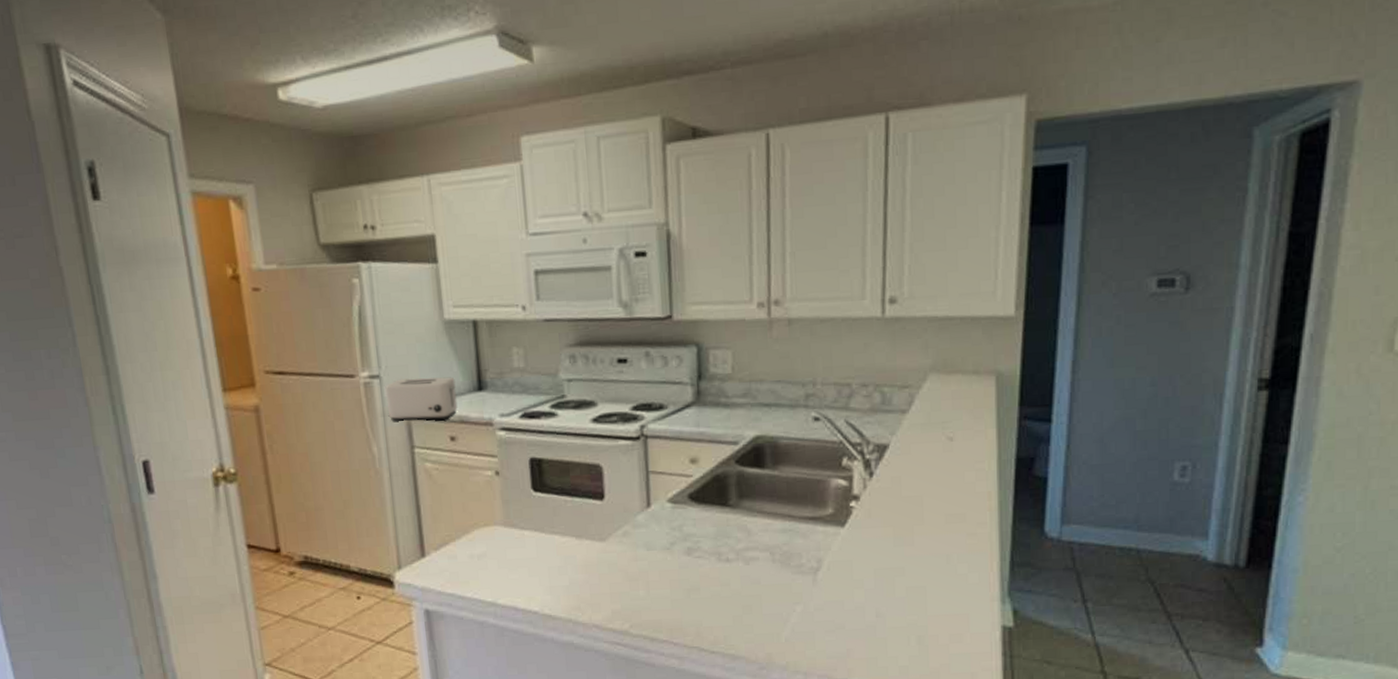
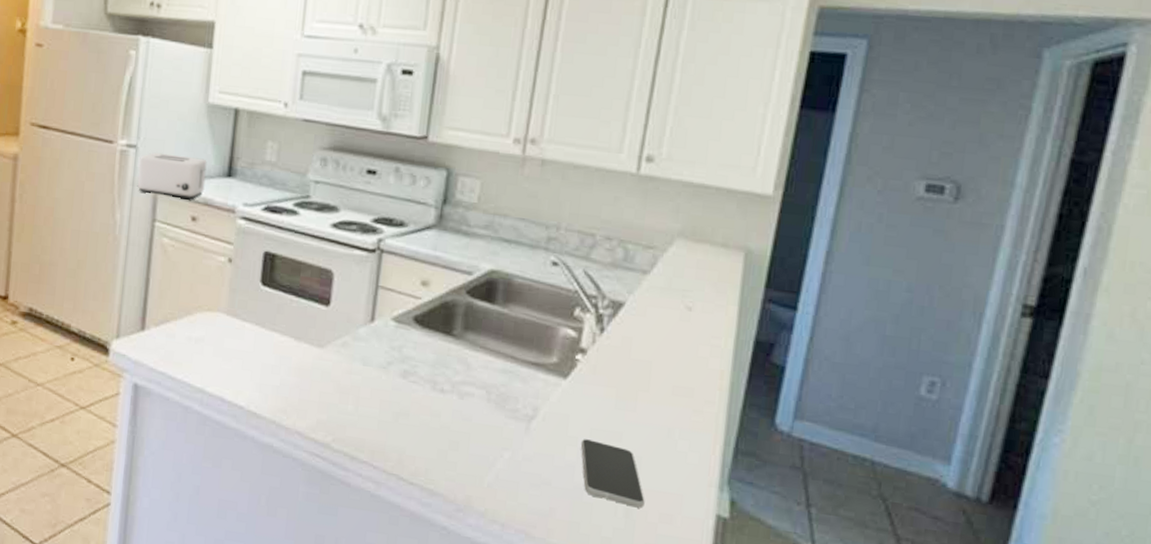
mobile phone: none [866,579,935,634] -> present [580,439,645,508]

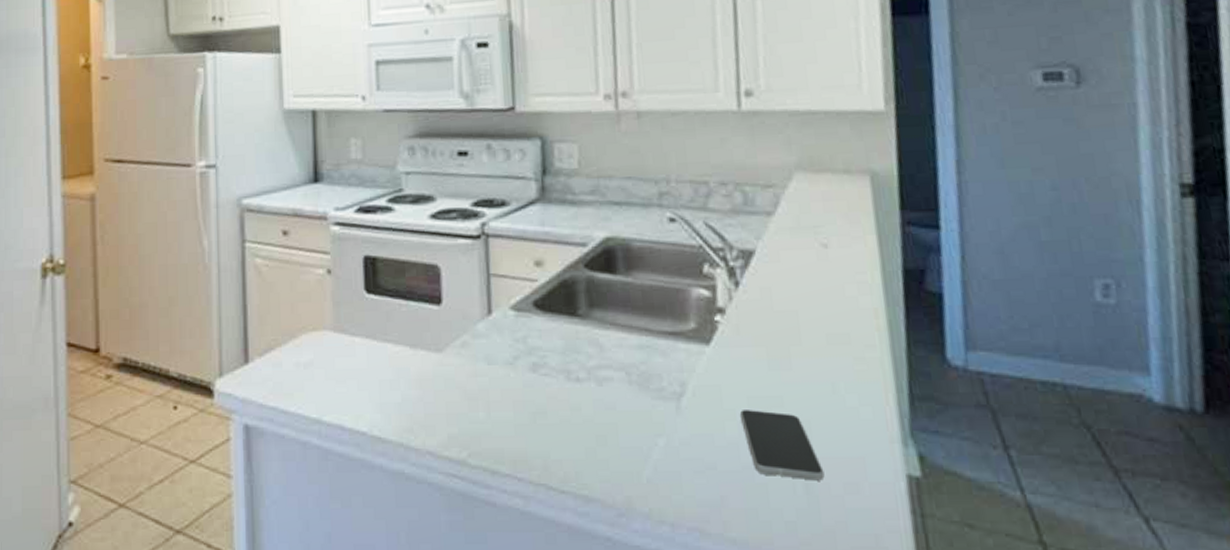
toaster: present [137,152,207,200] -> none [221,167,292,214]

